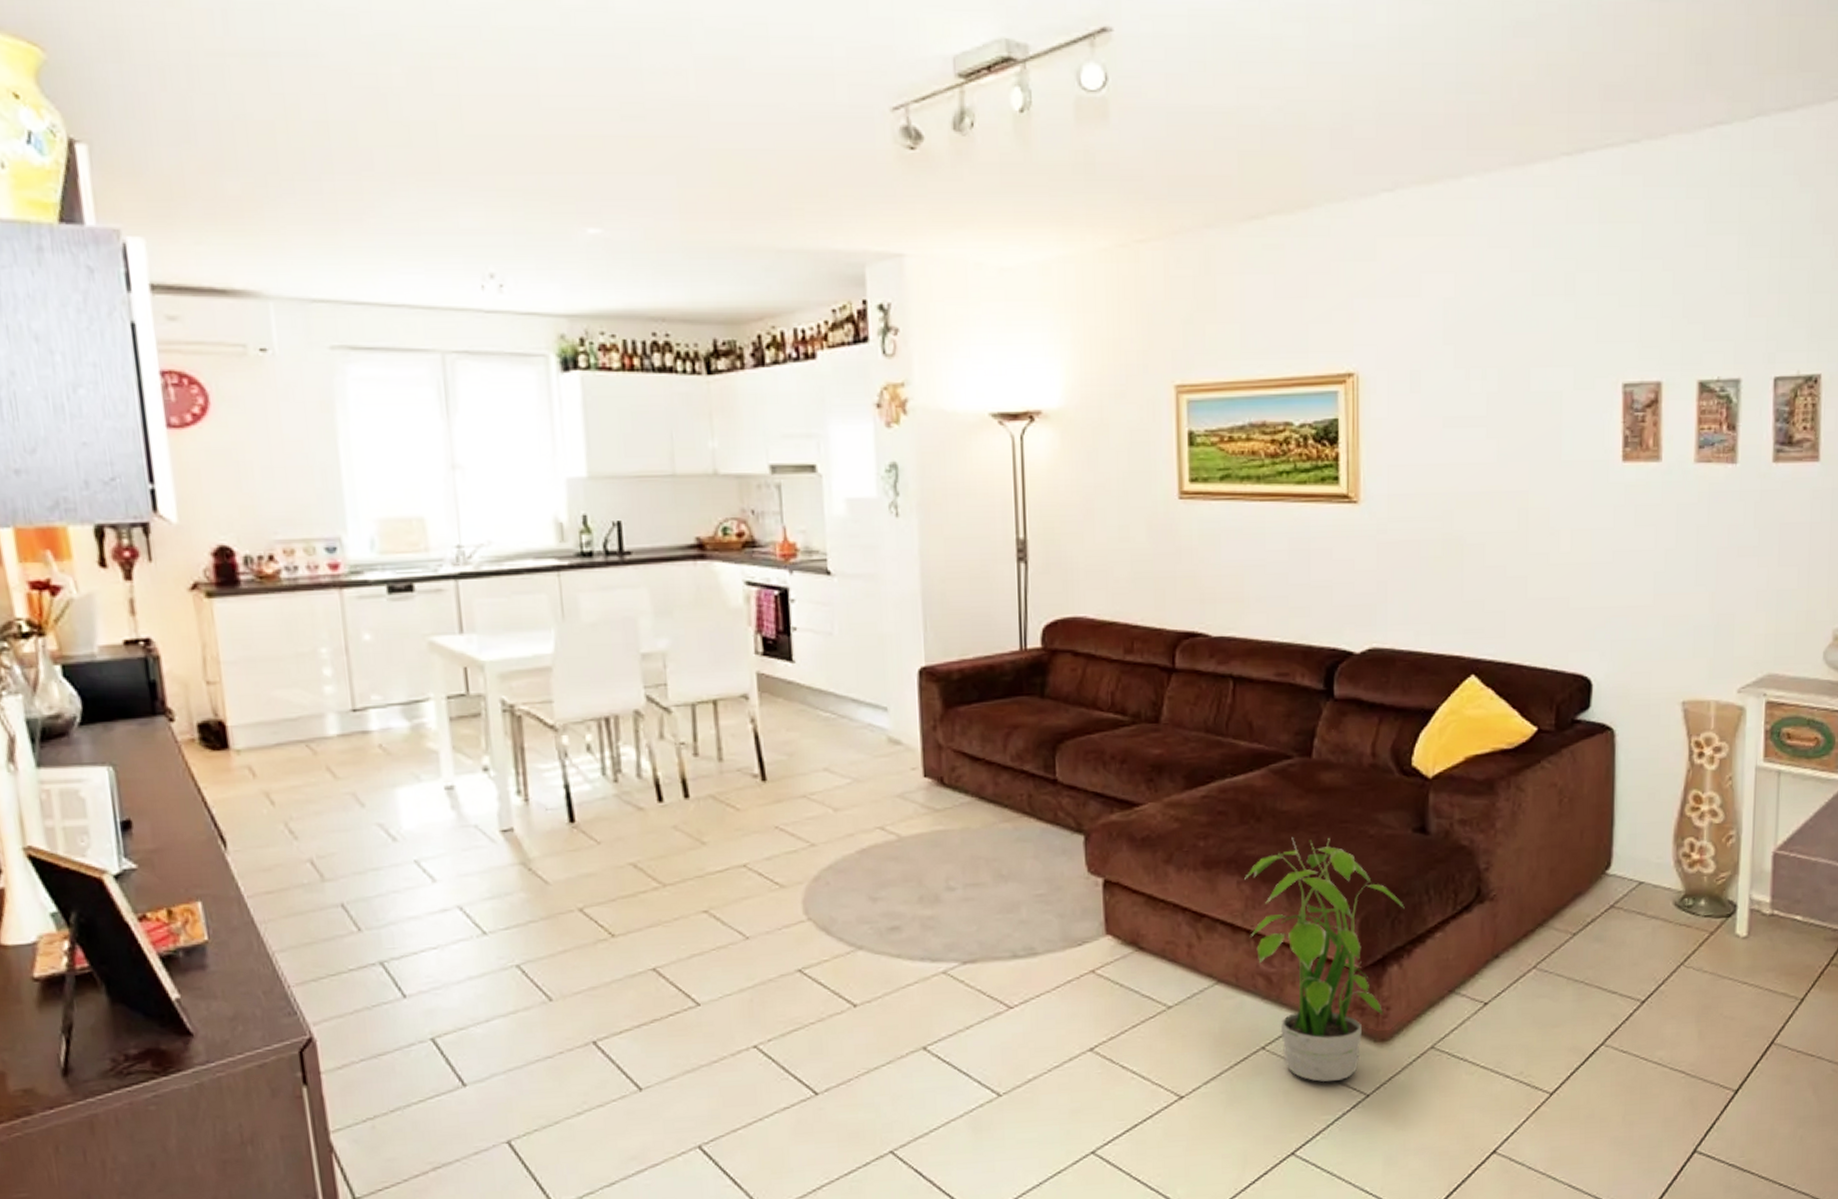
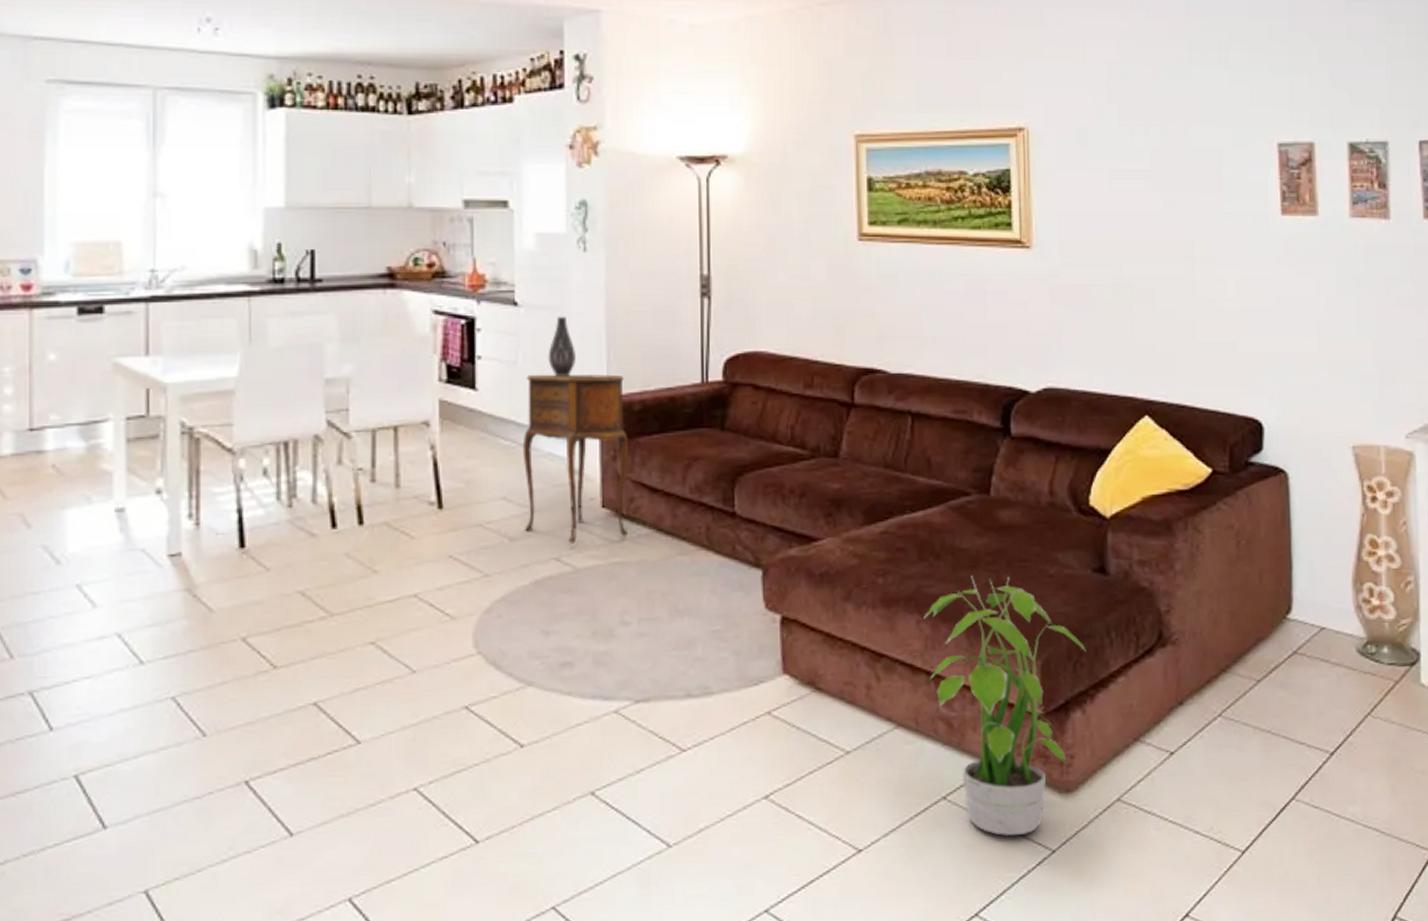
side table: none [842,643,950,813] -> present [522,373,629,544]
vase: none [863,584,892,647] -> present [548,316,576,377]

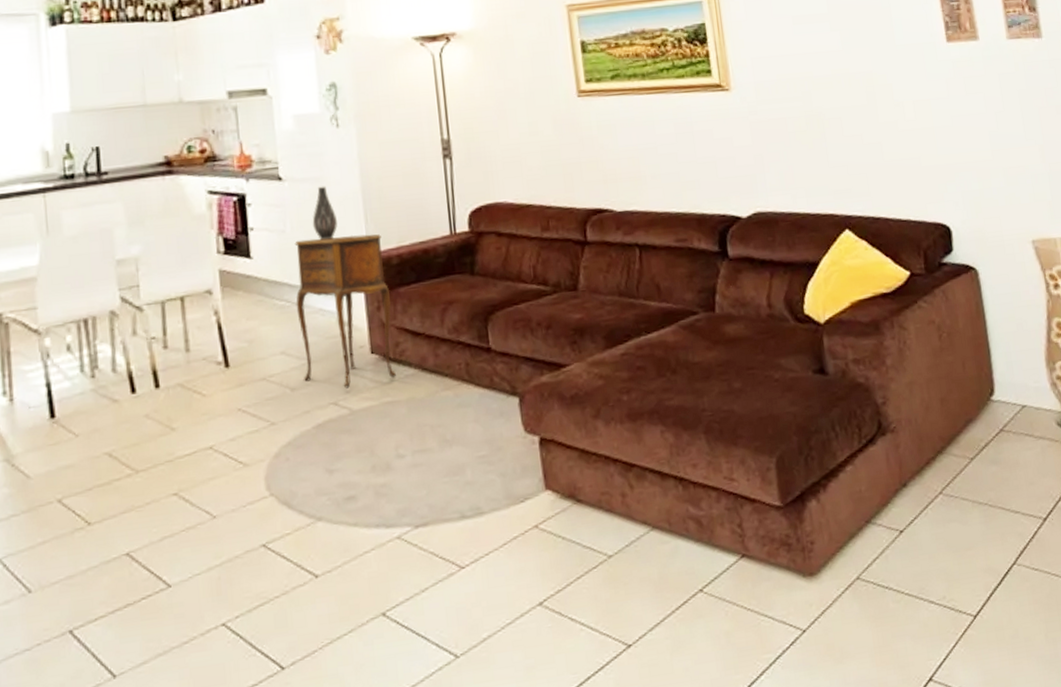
potted plant: present [924,575,1086,836] -> none [667,383,815,621]

